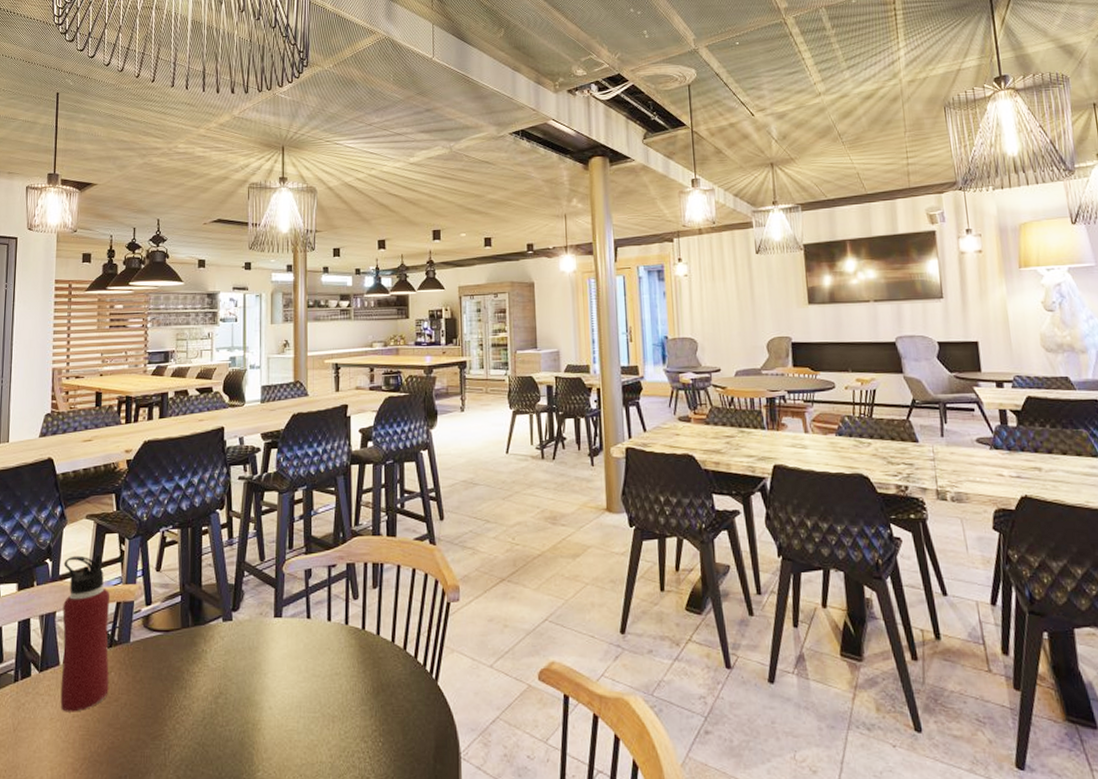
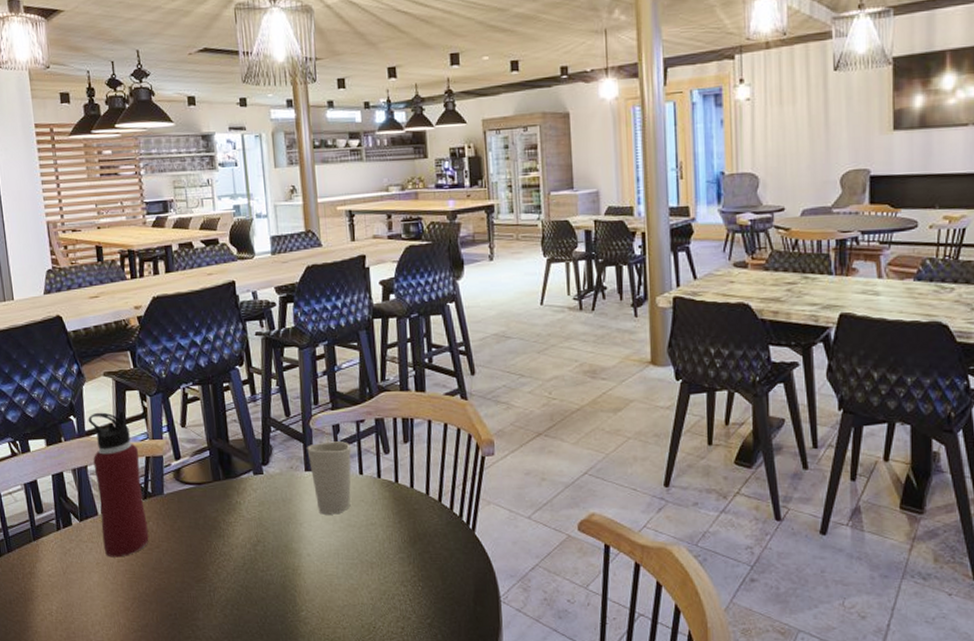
cup: none [278,586,322,664] -> present [307,441,352,515]

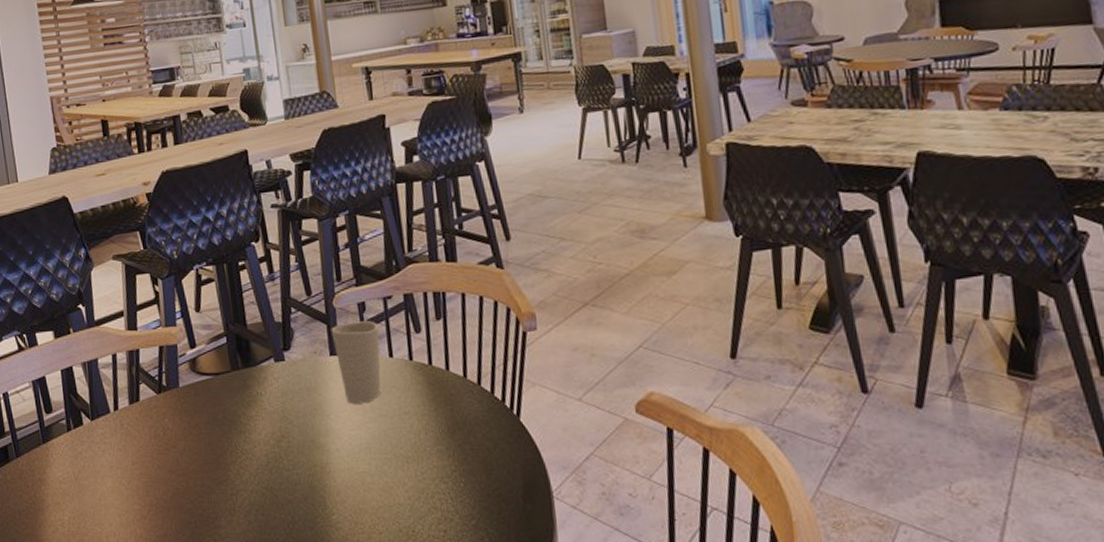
water bottle: present [88,410,149,557] -> none [97,296,165,460]

